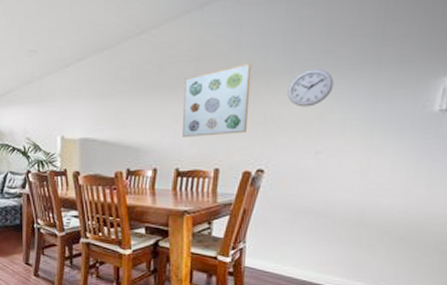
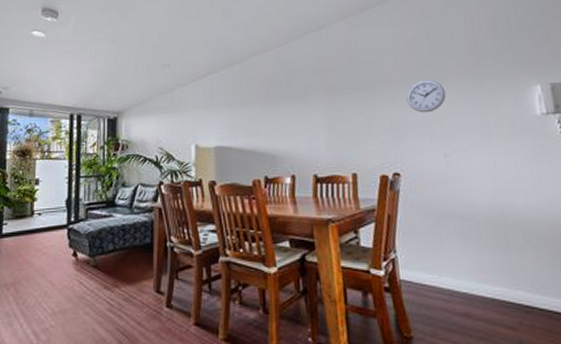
wall art: present [183,63,252,137] -> none [312,75,376,143]

